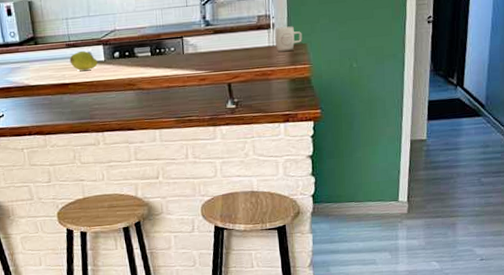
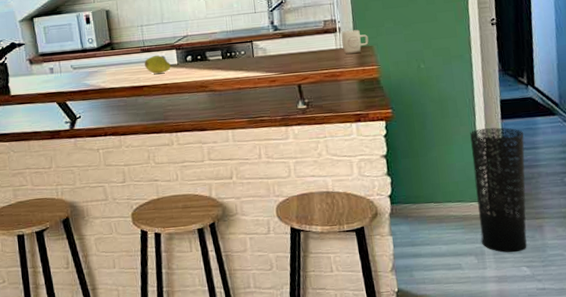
umbrella stand: none [395,128,447,249] -> present [470,127,527,253]

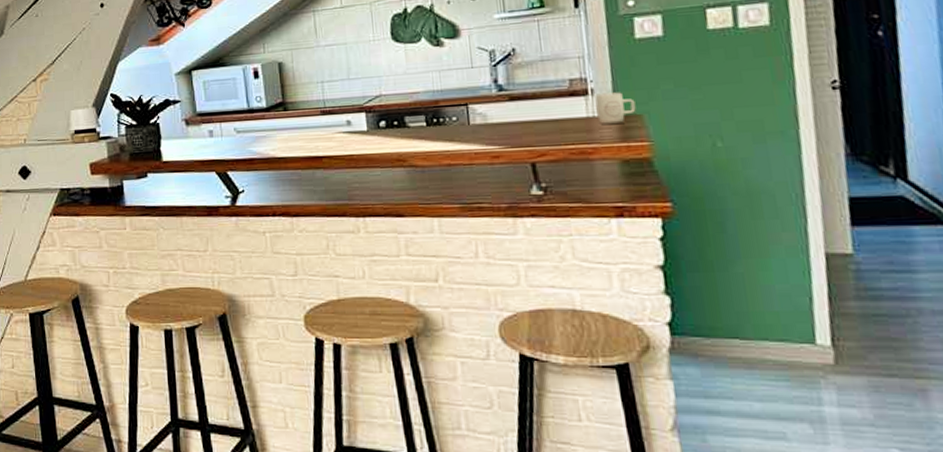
fruit: present [144,55,171,74] -> none [324,118,359,143]
umbrella stand: present [470,127,527,253] -> none [798,237,900,424]

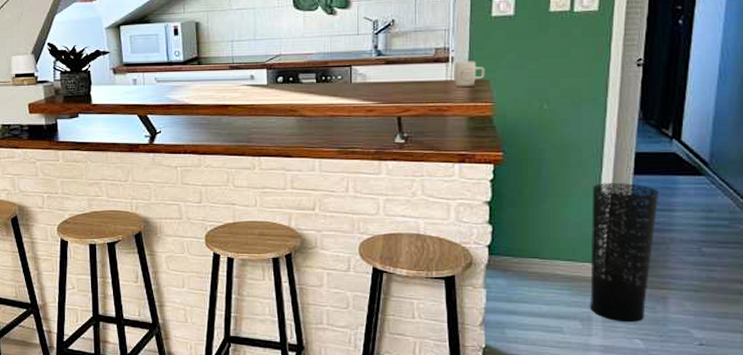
umbrella stand: none [798,237,900,424] -> present [590,183,658,322]

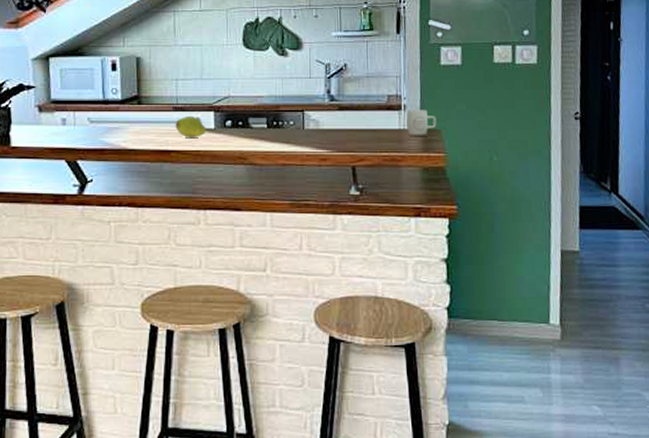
fruit: none [231,73,260,94] -> present [175,115,206,139]
umbrella stand: present [590,183,658,322] -> none [543,238,604,387]

